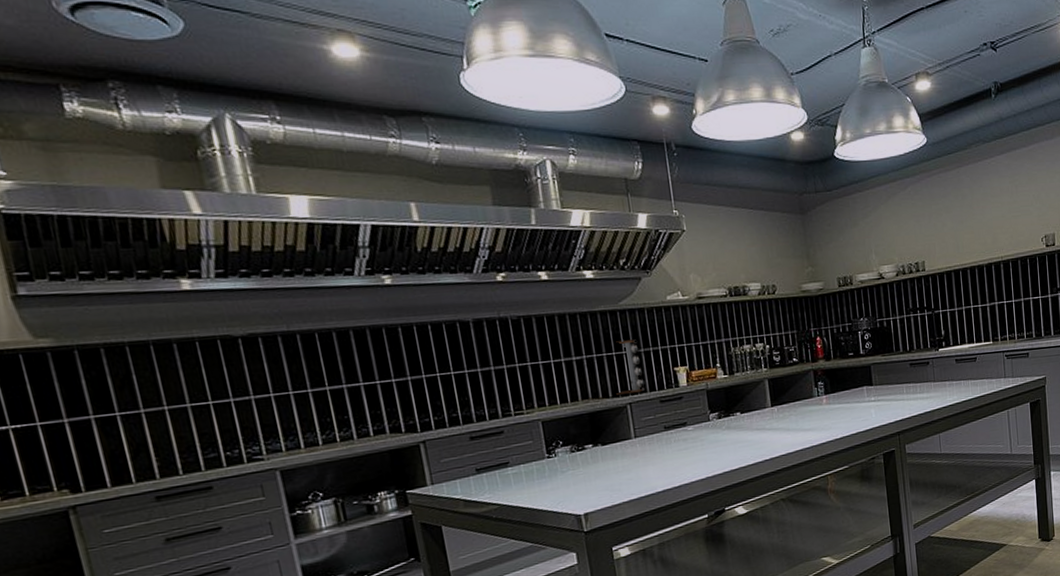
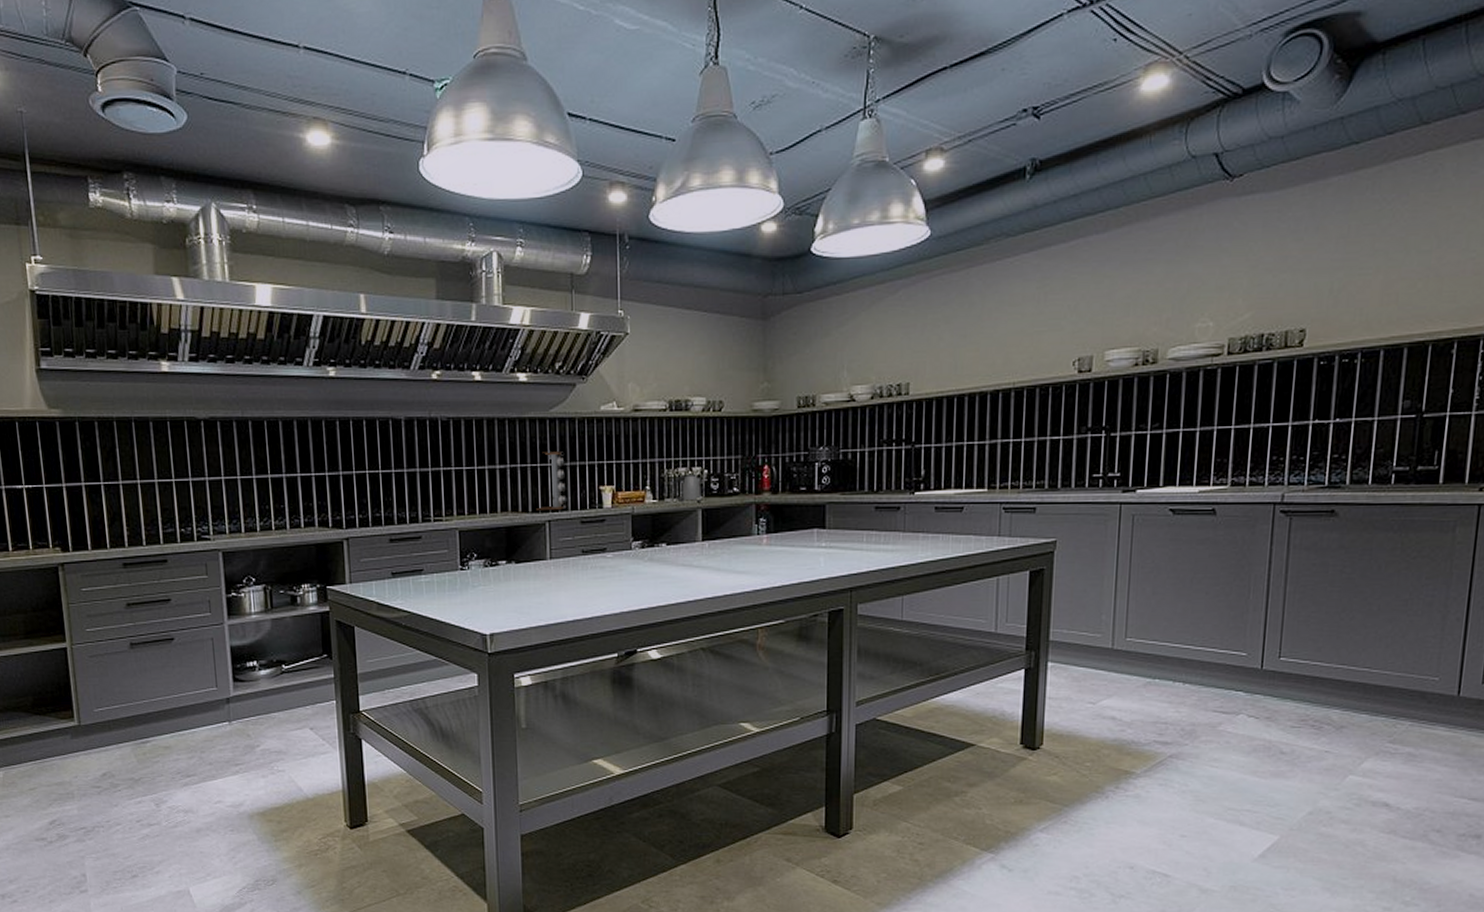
kettle: none [741,349,767,377] -> present [674,473,702,504]

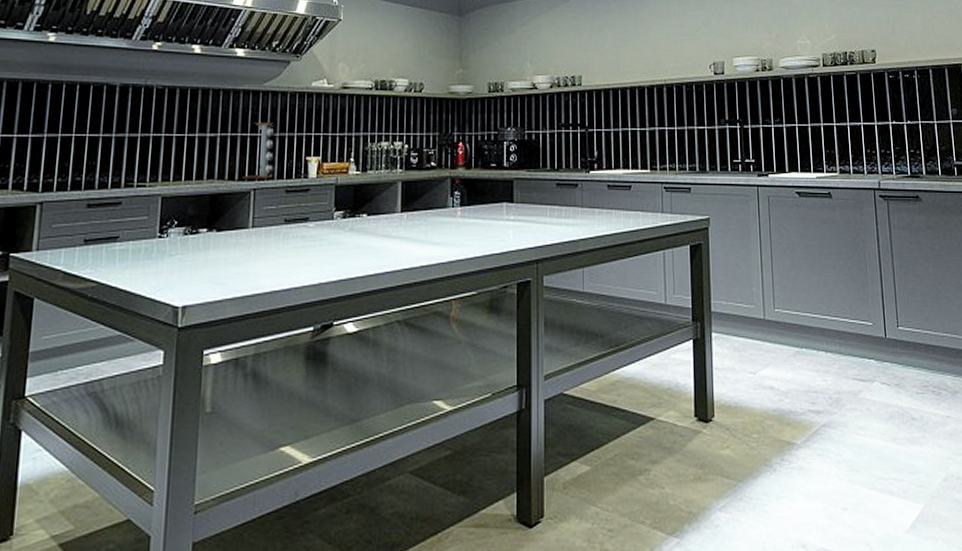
kettle: present [674,473,702,504] -> none [376,147,402,177]

